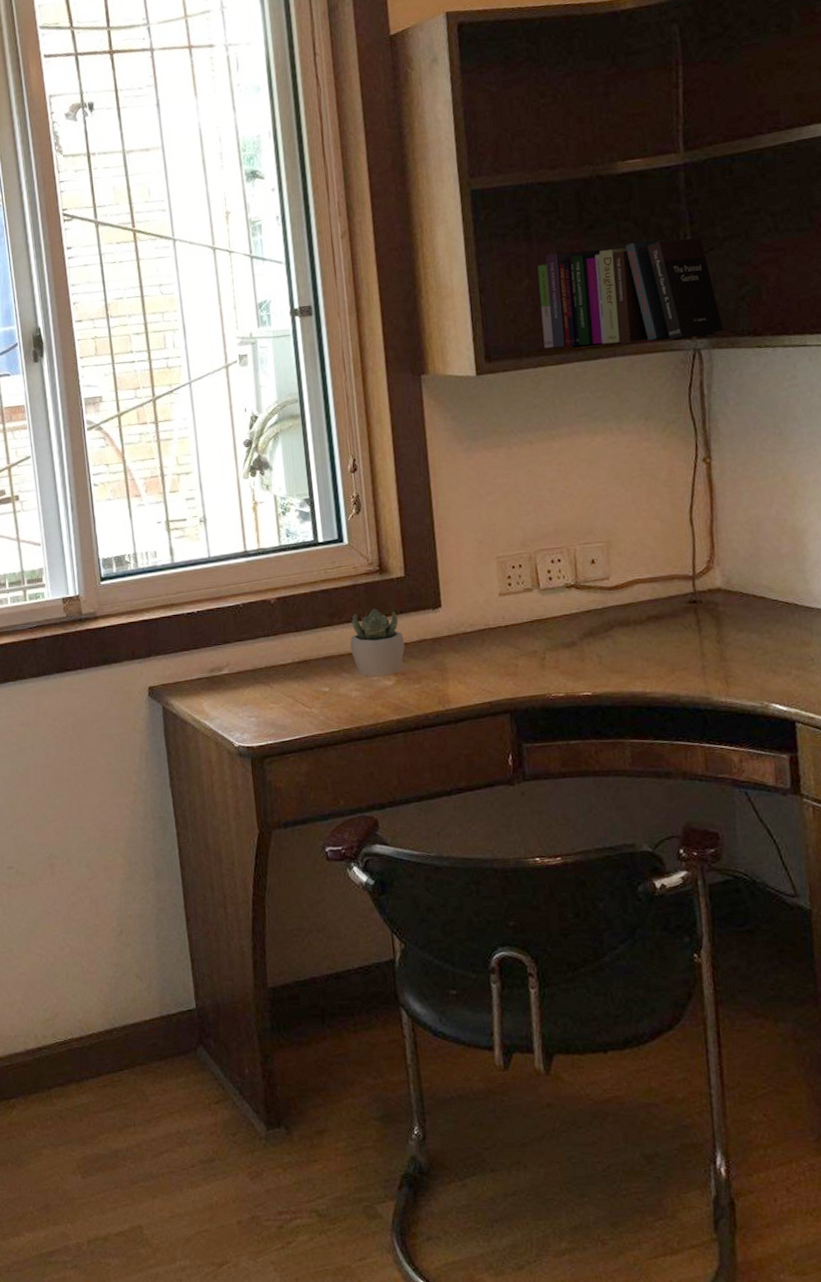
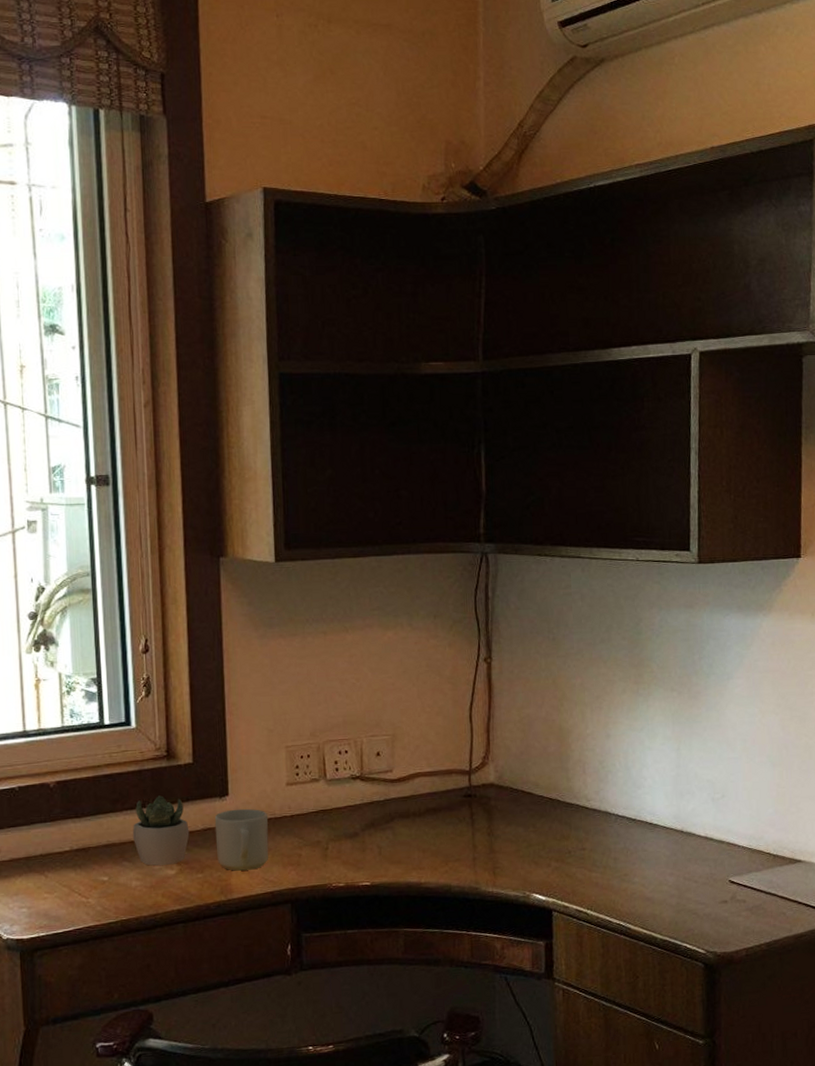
mug: none [428,619,485,681] -> present [214,808,269,871]
books: present [537,237,724,349] -> none [340,443,509,542]

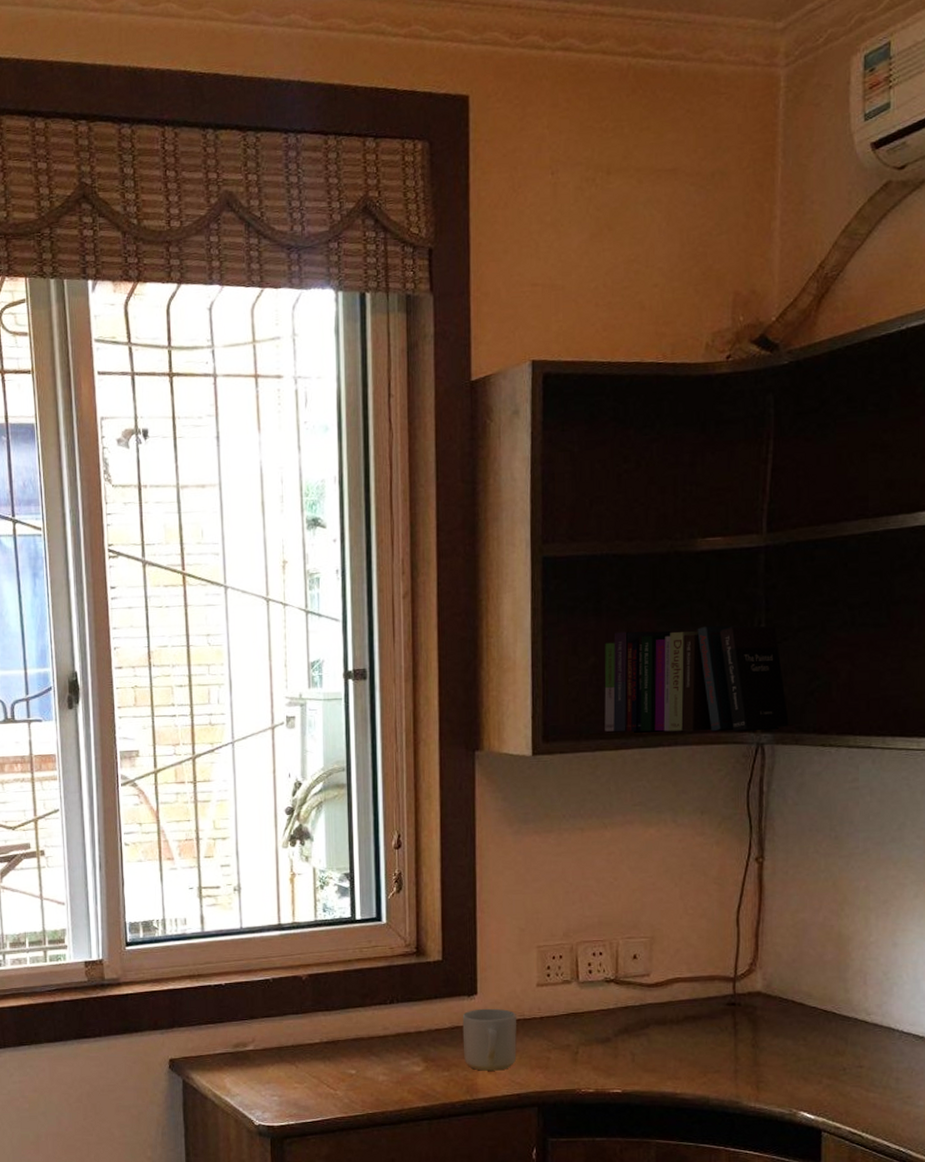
succulent plant: present [132,795,190,867] -> none [380,992,437,1063]
books: none [340,443,509,542] -> present [604,625,789,733]

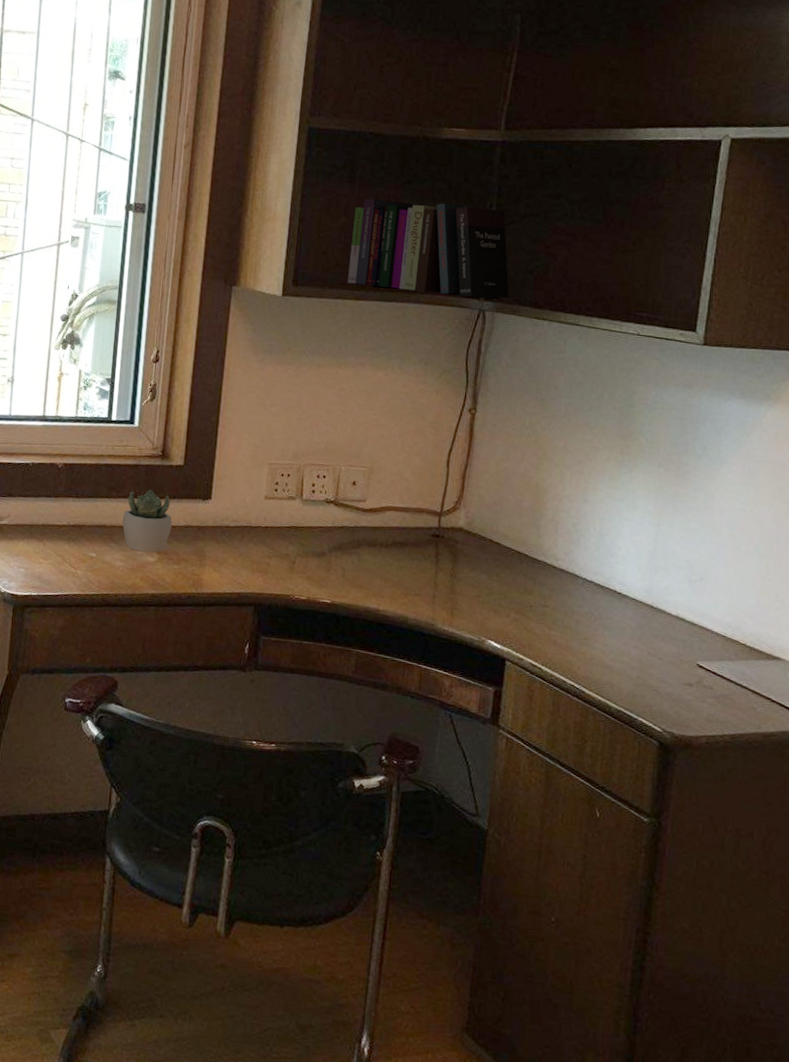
succulent plant: none [380,992,437,1063] -> present [122,489,172,553]
mug: present [462,1008,517,1071] -> none [193,512,245,570]

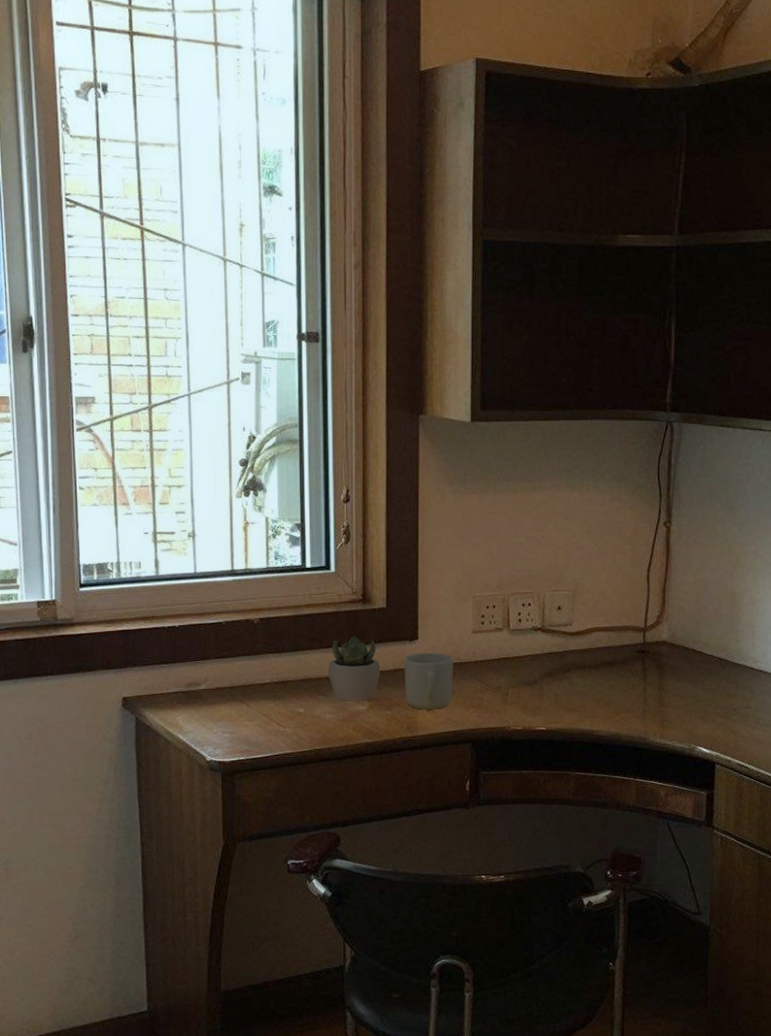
mug: none [193,512,245,570] -> present [404,652,454,710]
books: present [347,198,509,299] -> none [536,313,694,410]

